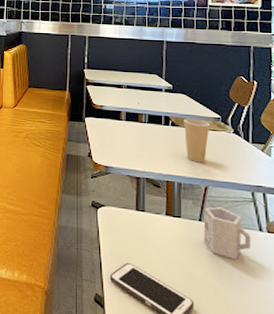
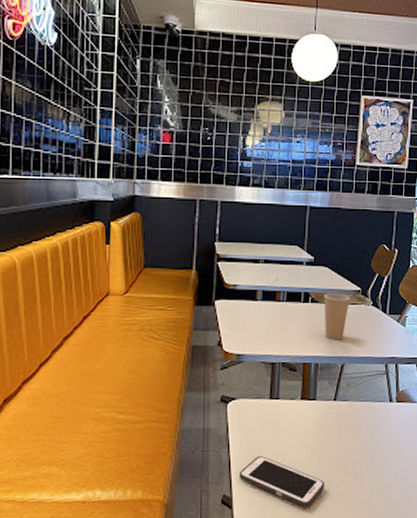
cup: present [203,207,252,260] -> none [337,383,382,434]

